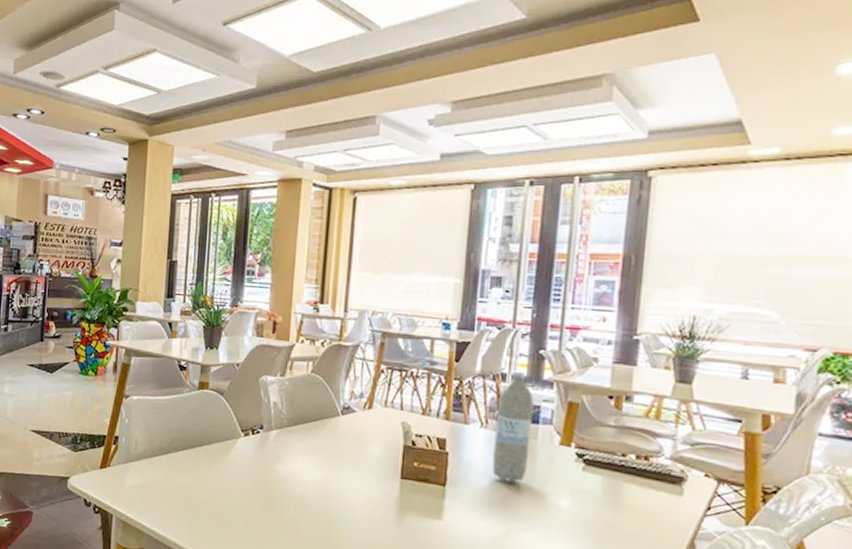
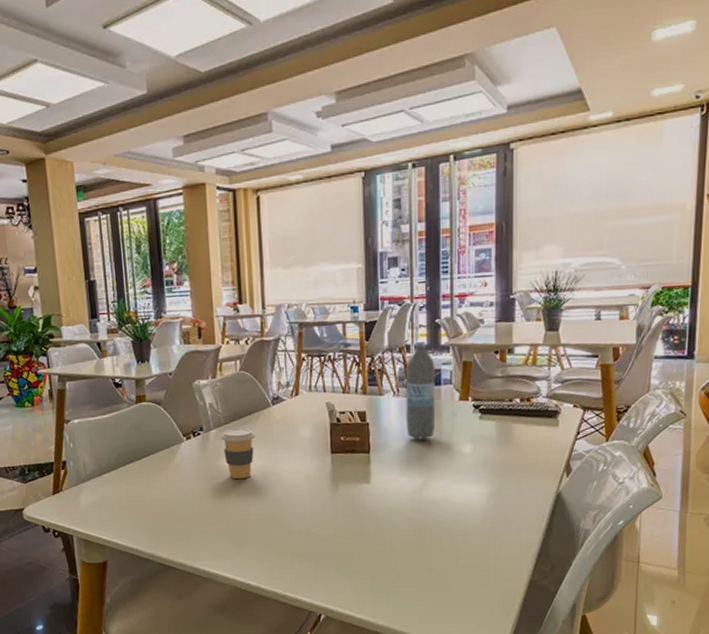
coffee cup: none [281,432,319,489] -> present [220,428,256,480]

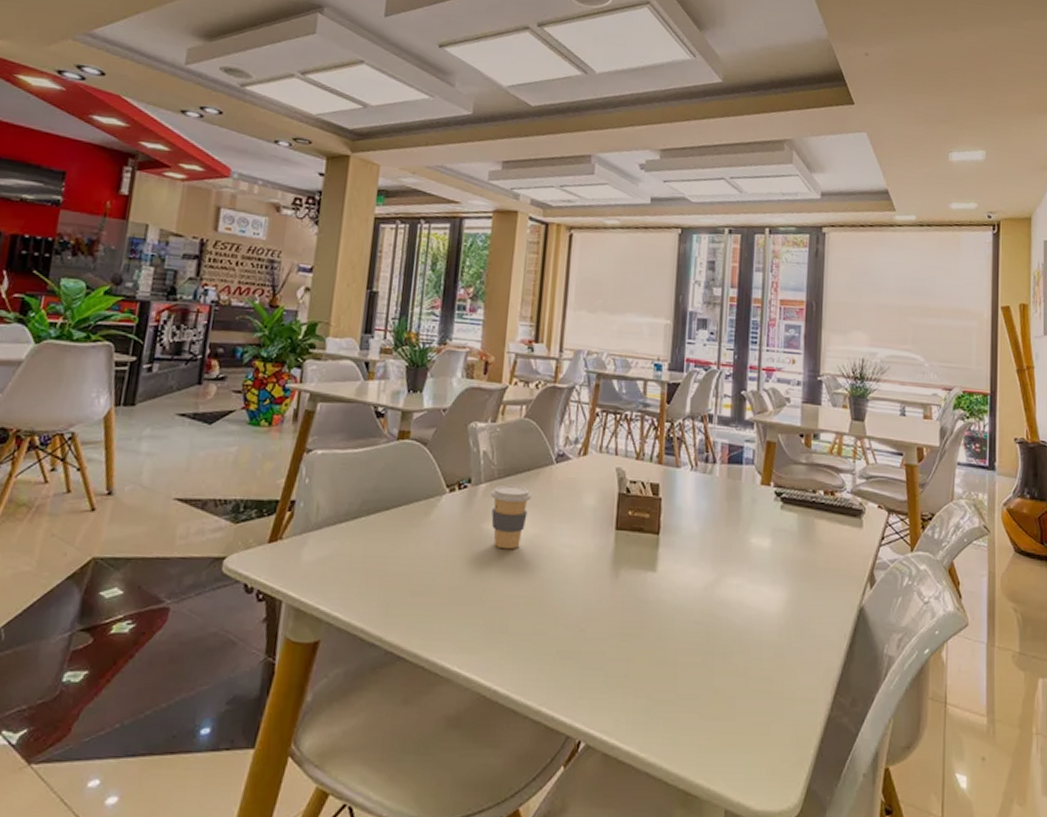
water bottle: present [405,339,436,440] -> none [702,410,738,526]

